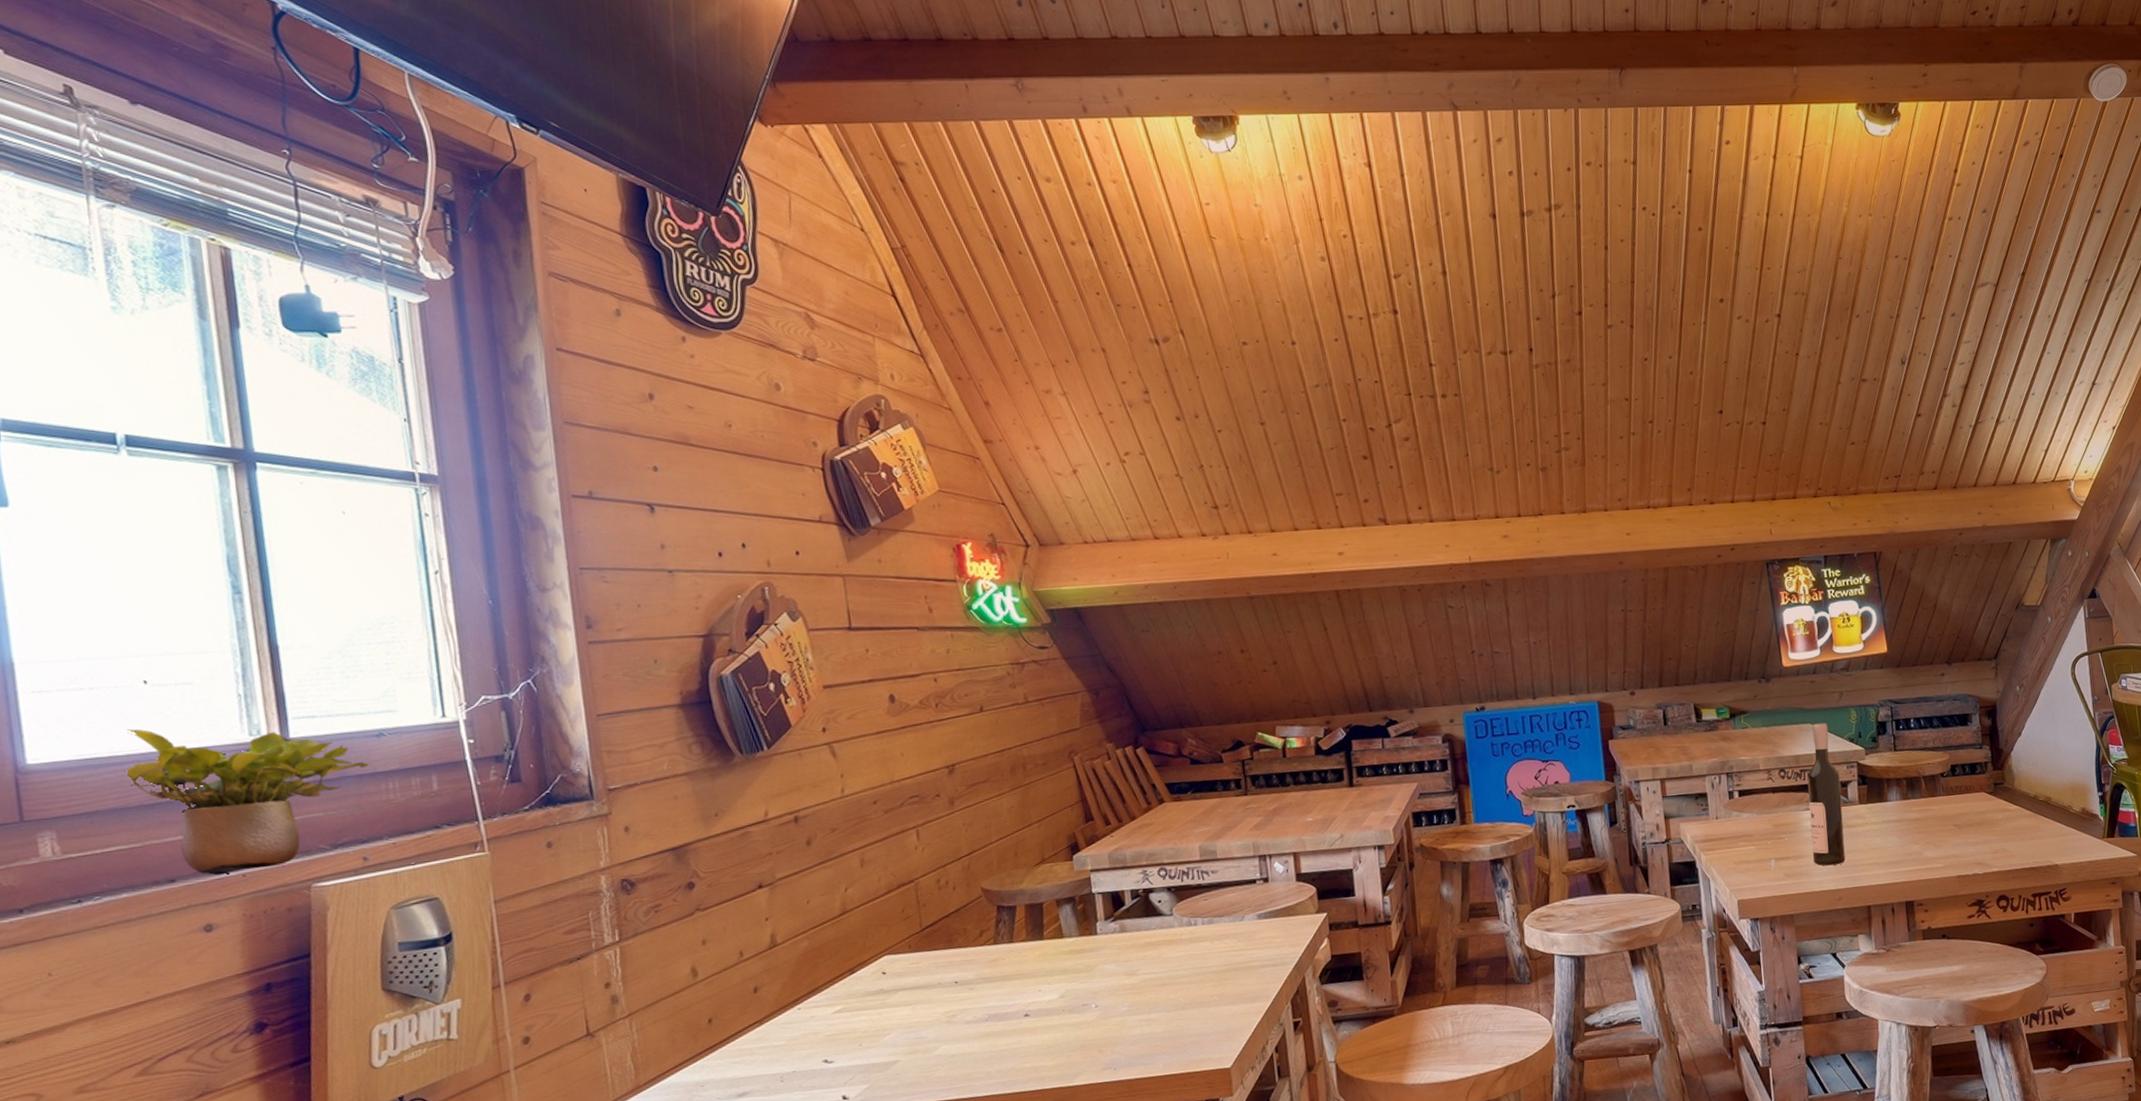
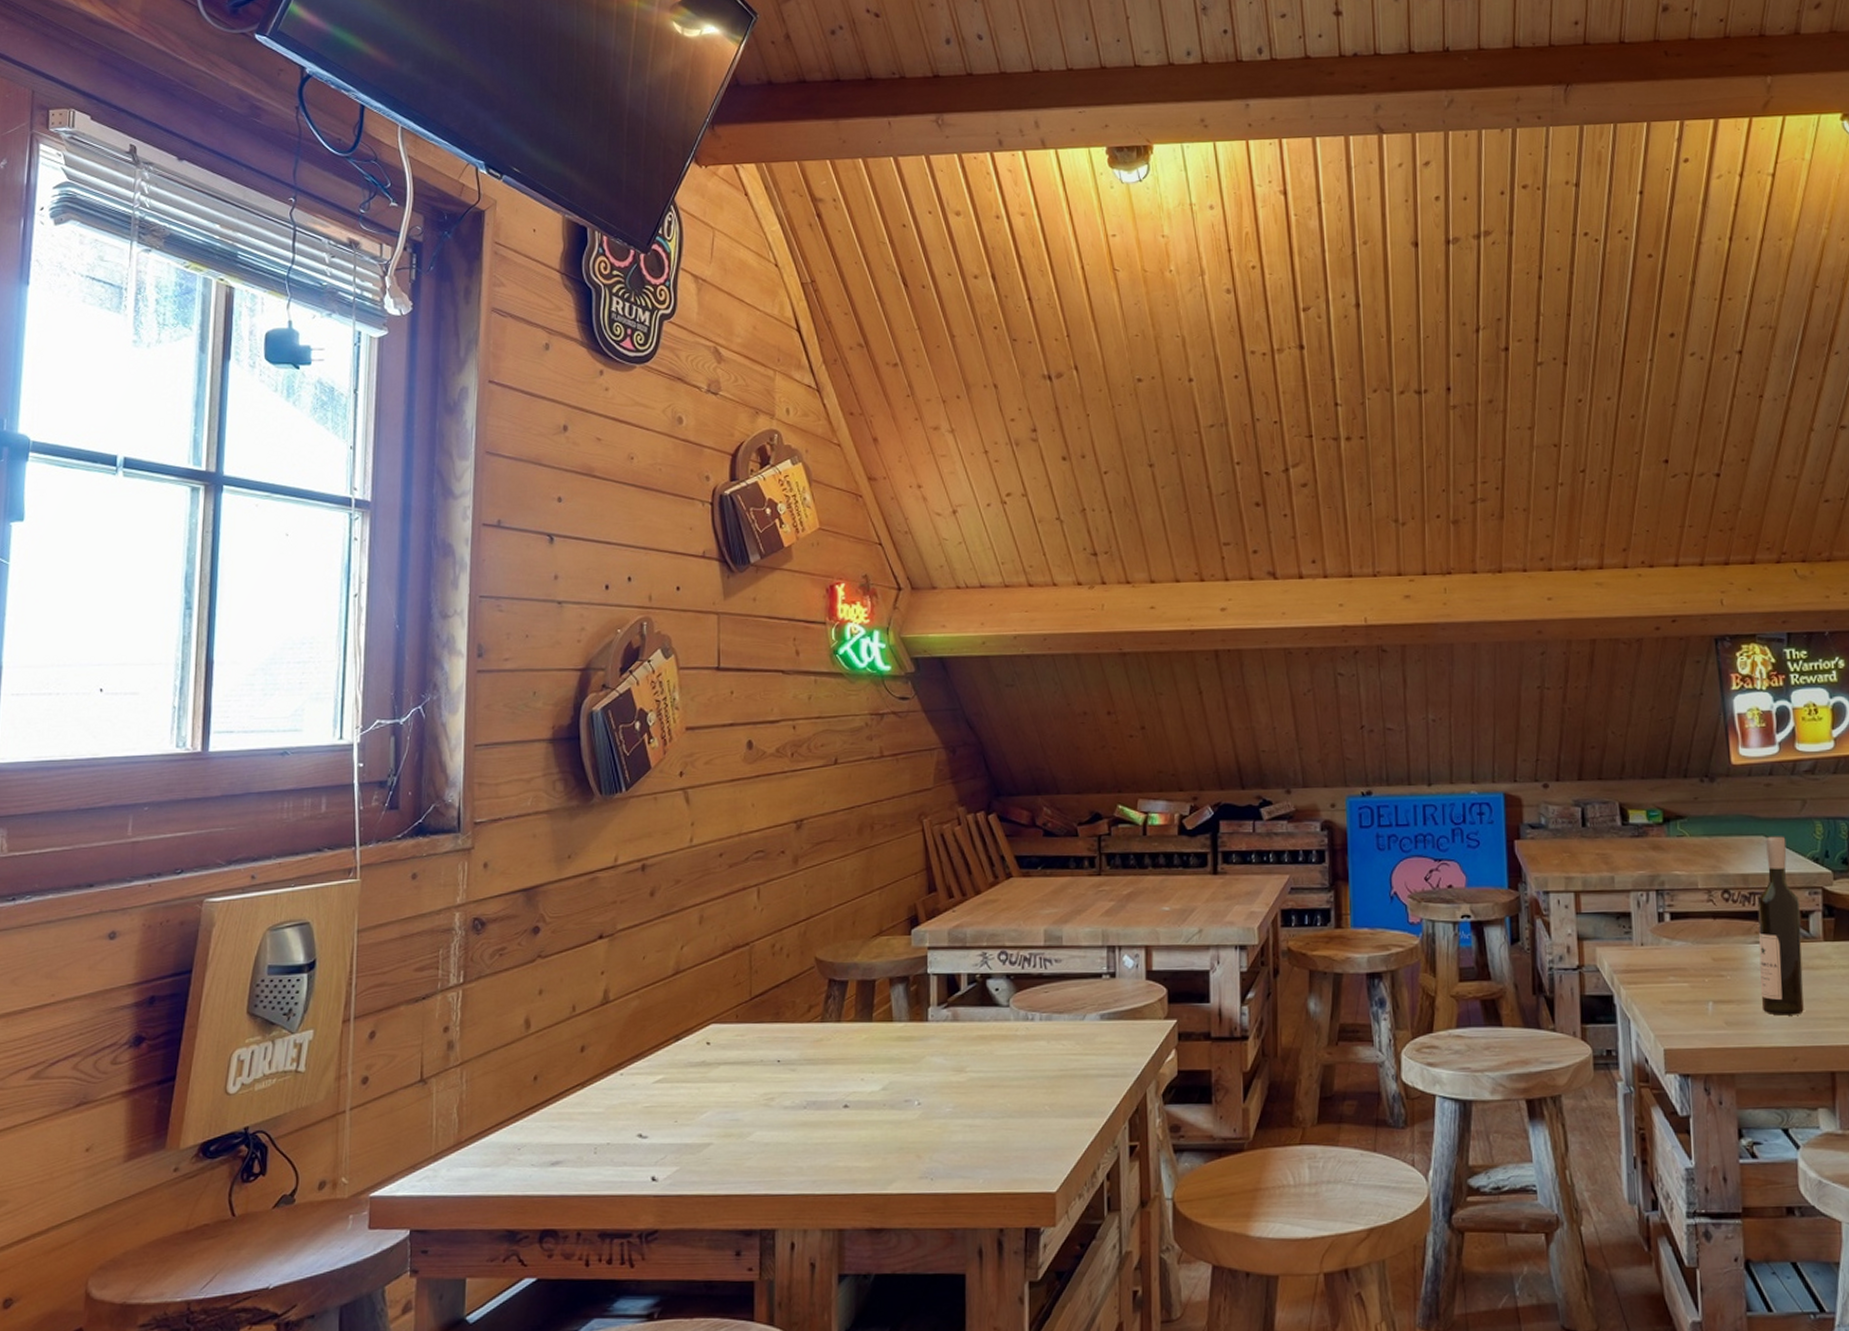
potted plant: present [124,728,369,875] -> none [70,734,271,882]

